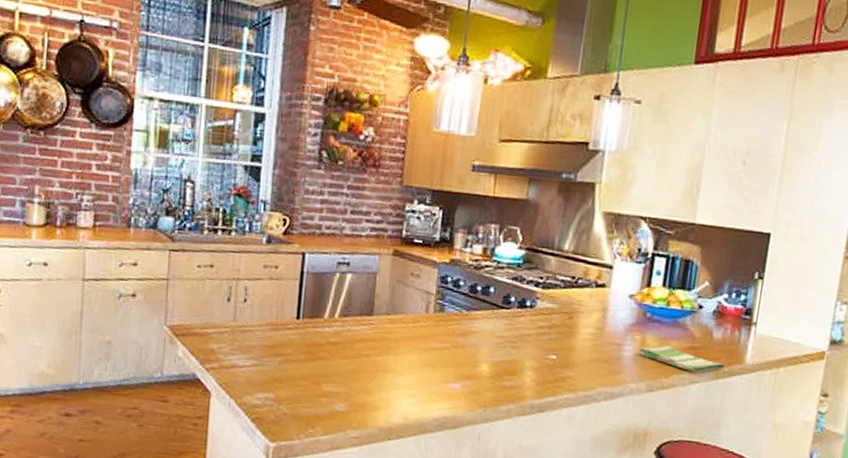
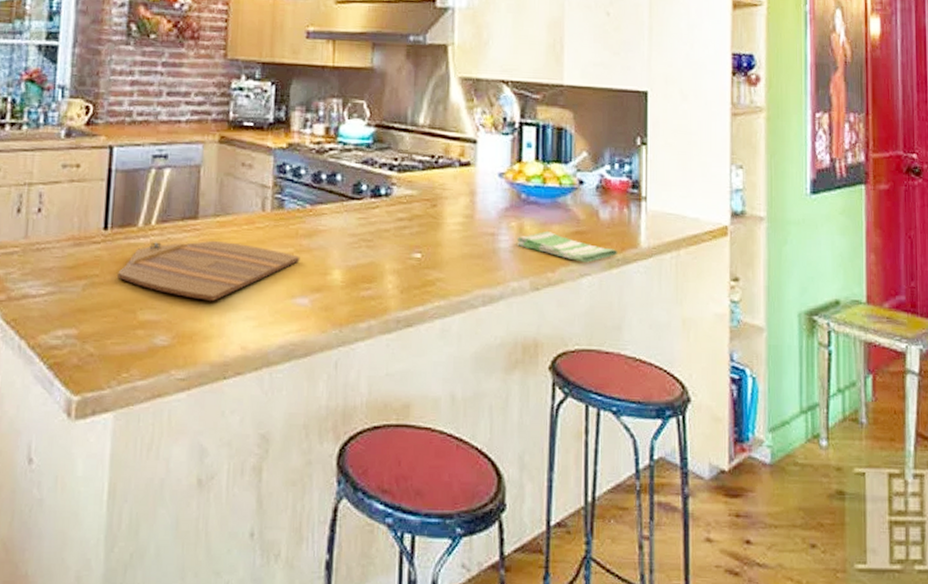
cutting board: none [307,331,455,381] -> present [117,240,300,301]

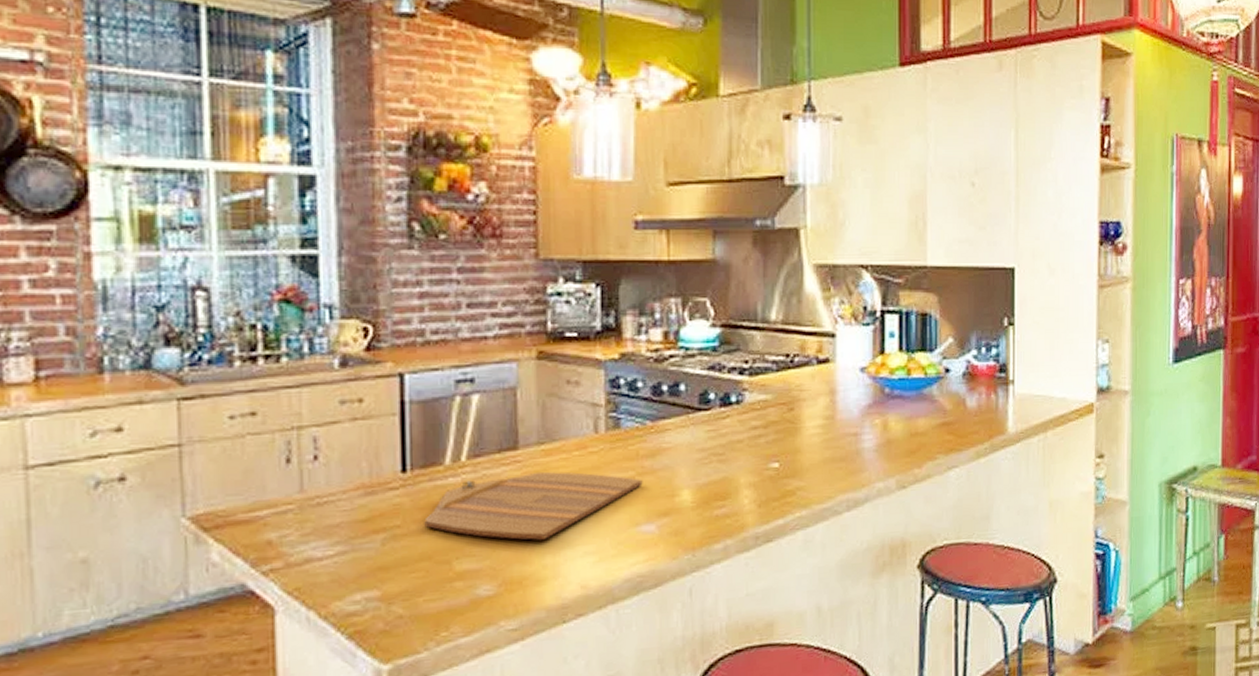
dish towel: present [516,230,618,263] -> none [881,425,986,455]

